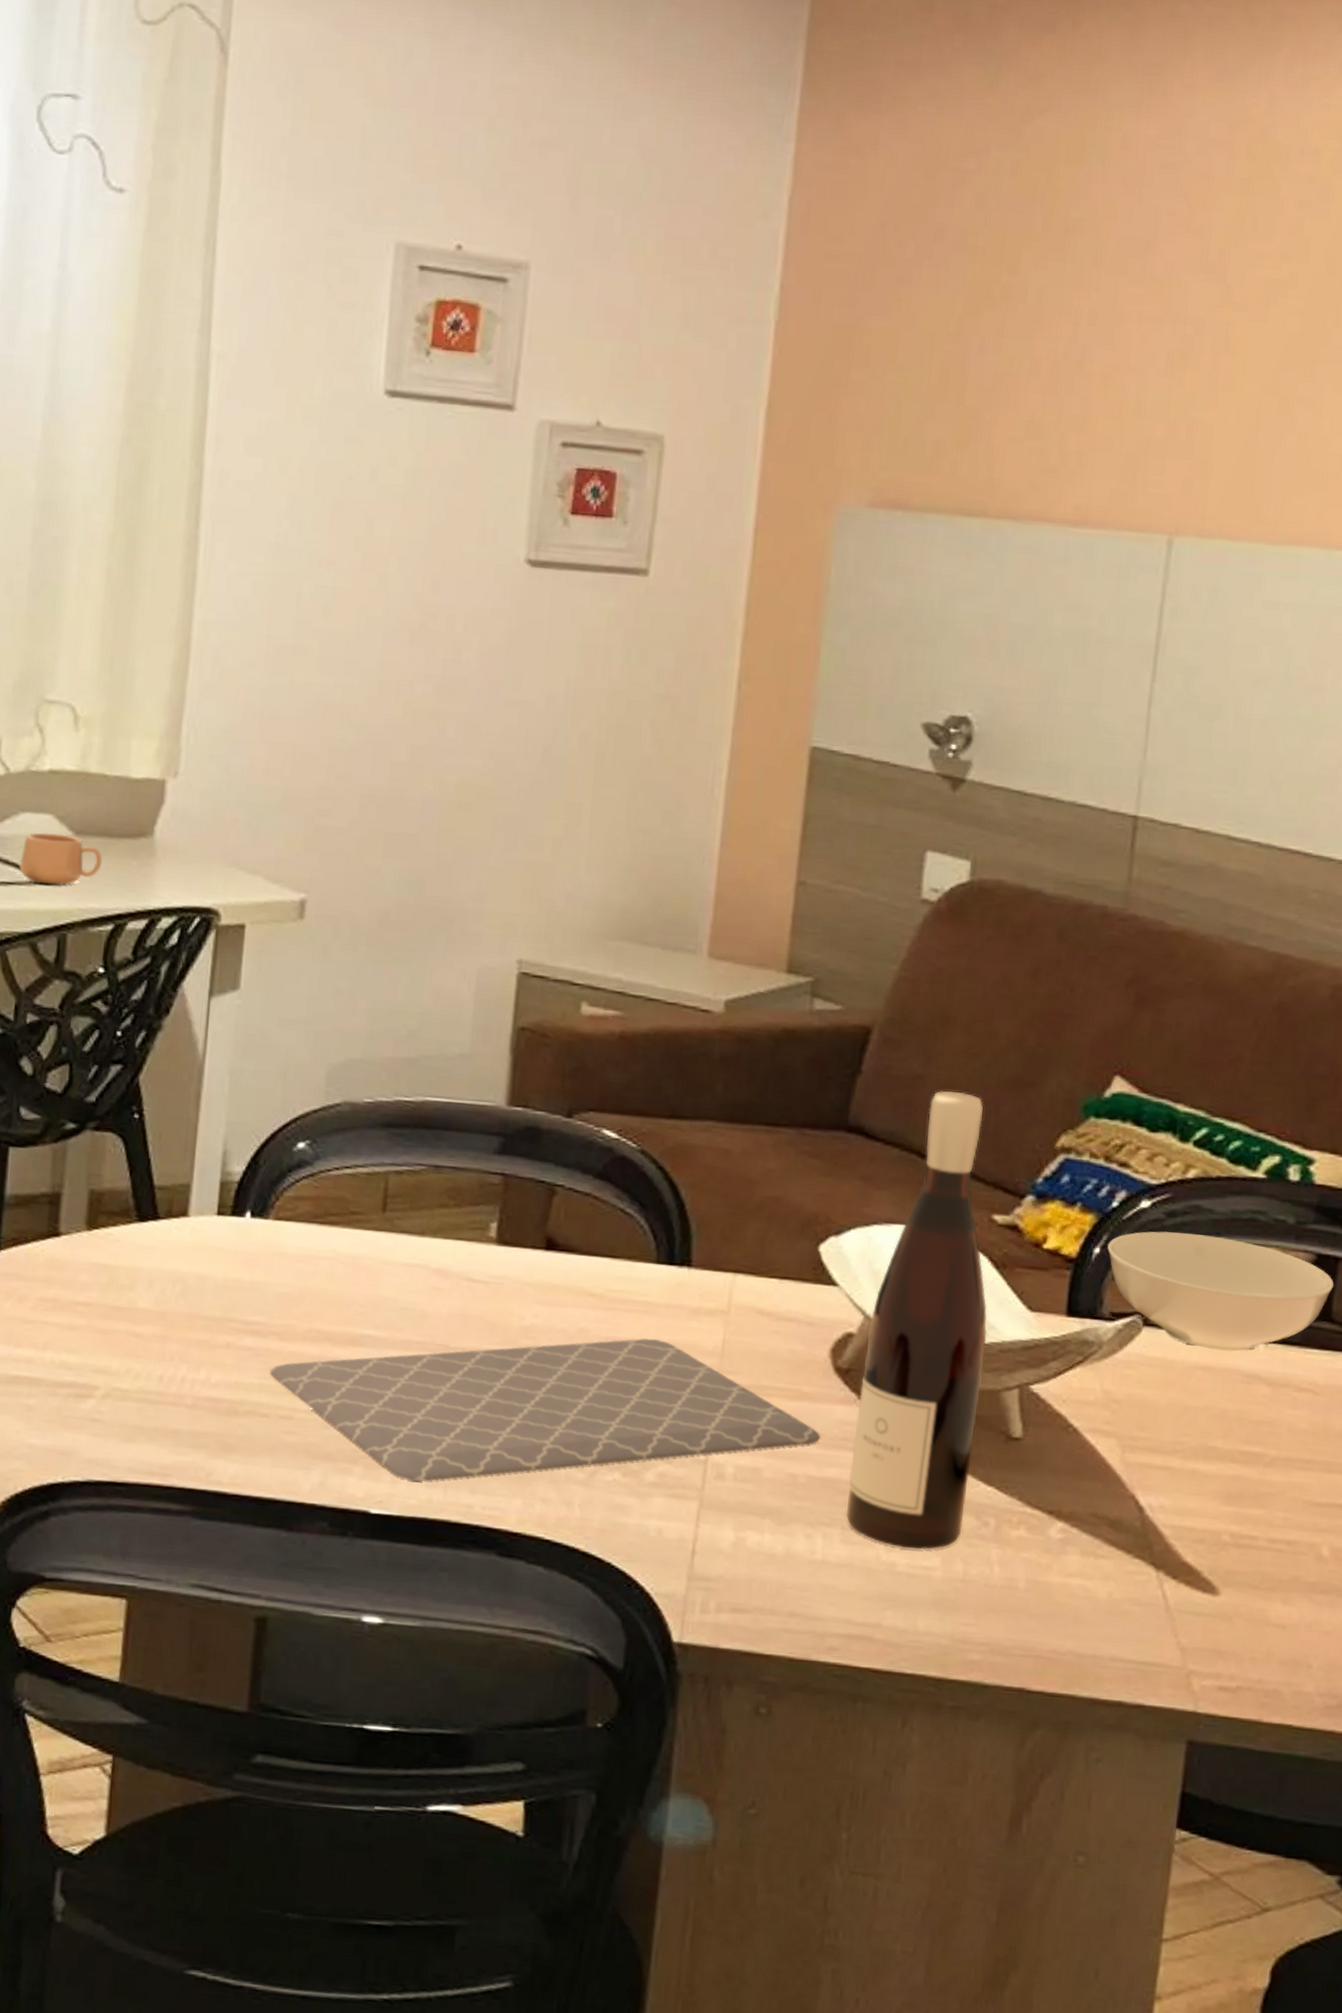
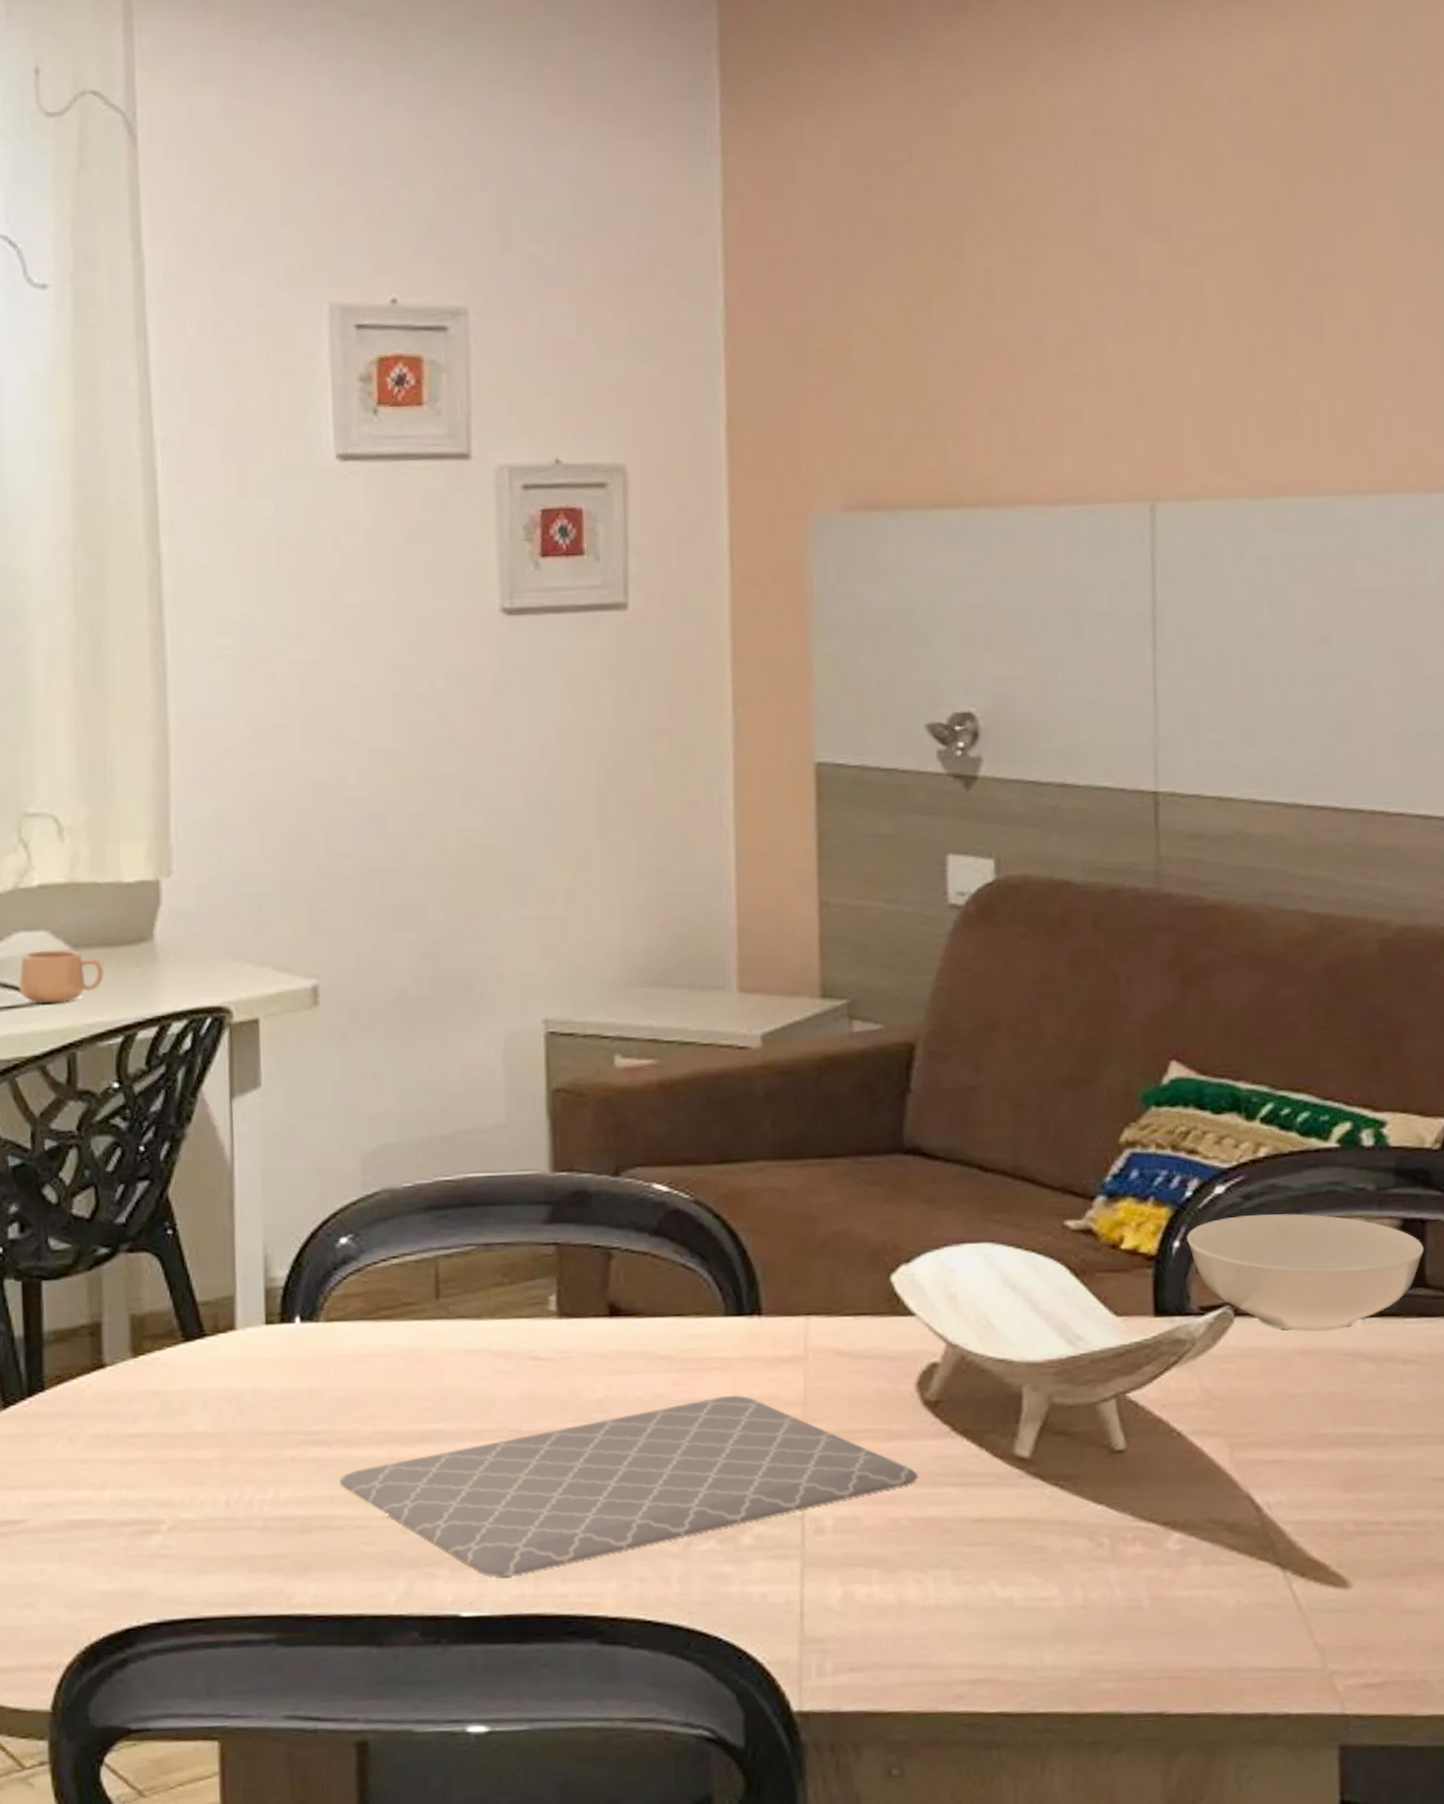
bottle: present [846,1090,988,1549] -> none [952,1097,1077,1581]

